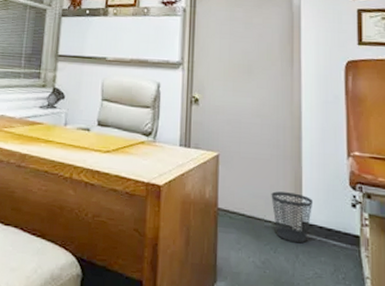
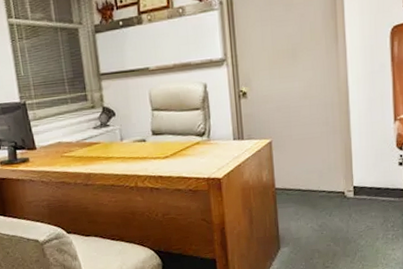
wastebasket: present [271,191,314,243] -> none [323,162,363,205]

